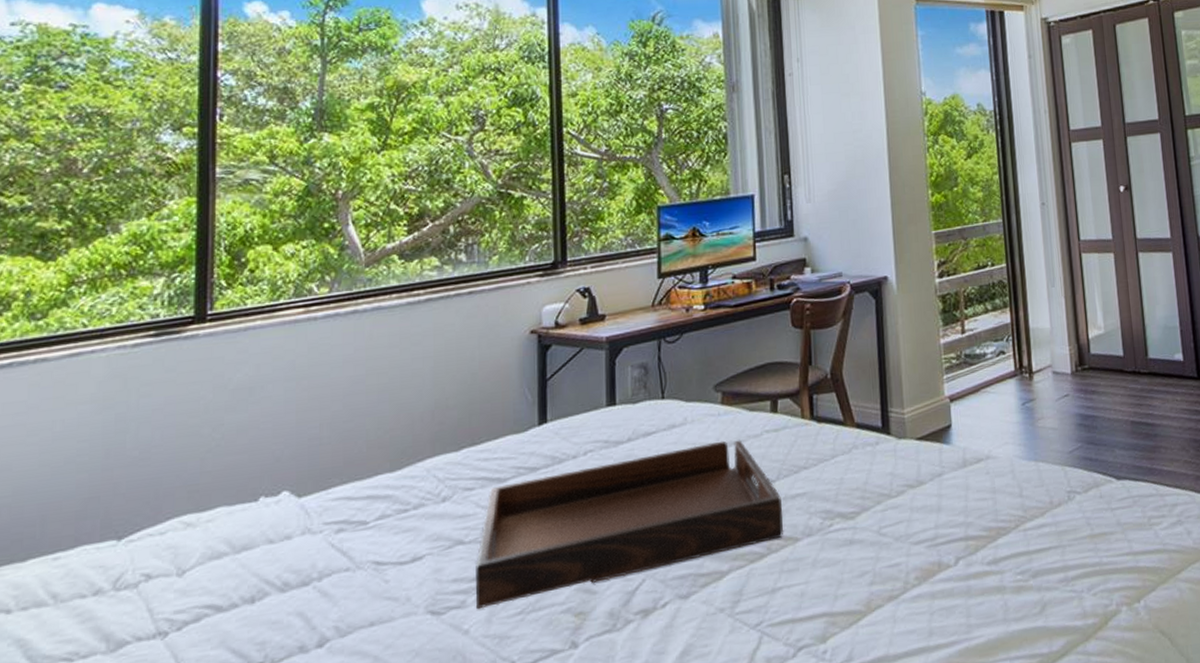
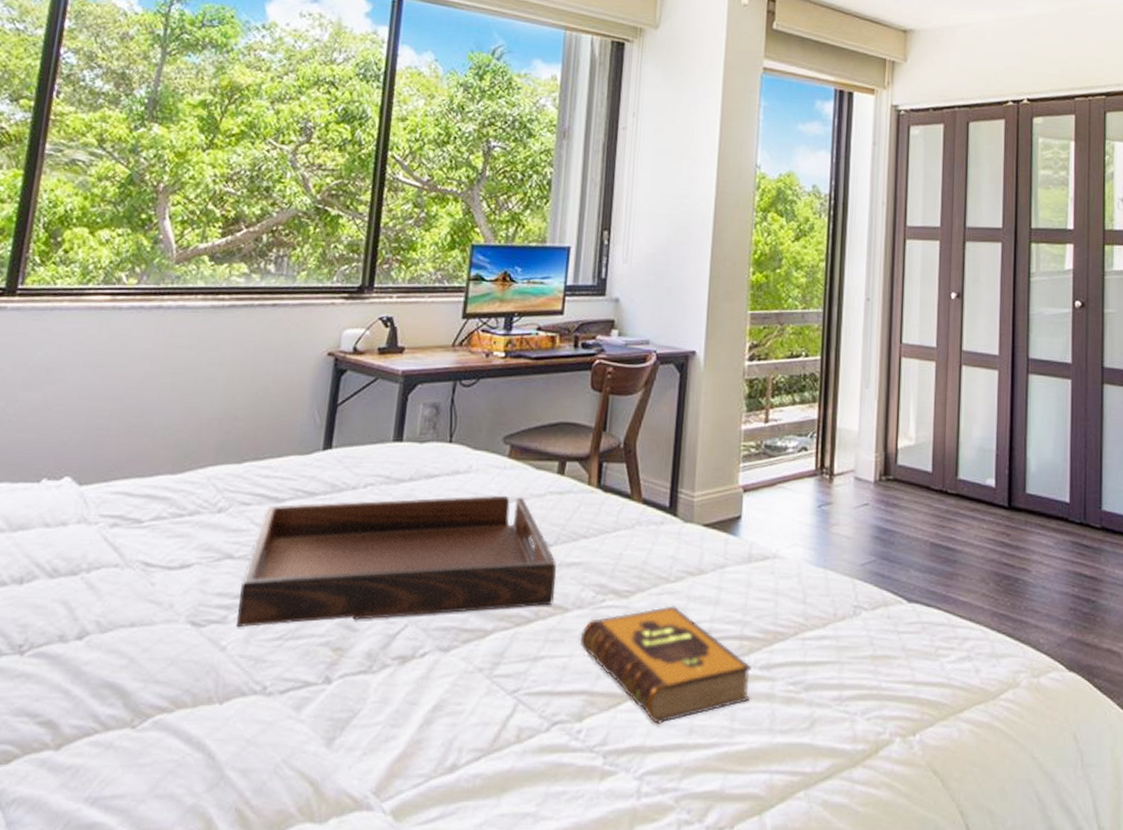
hardback book: none [813,519,983,634] -> present [579,606,751,725]

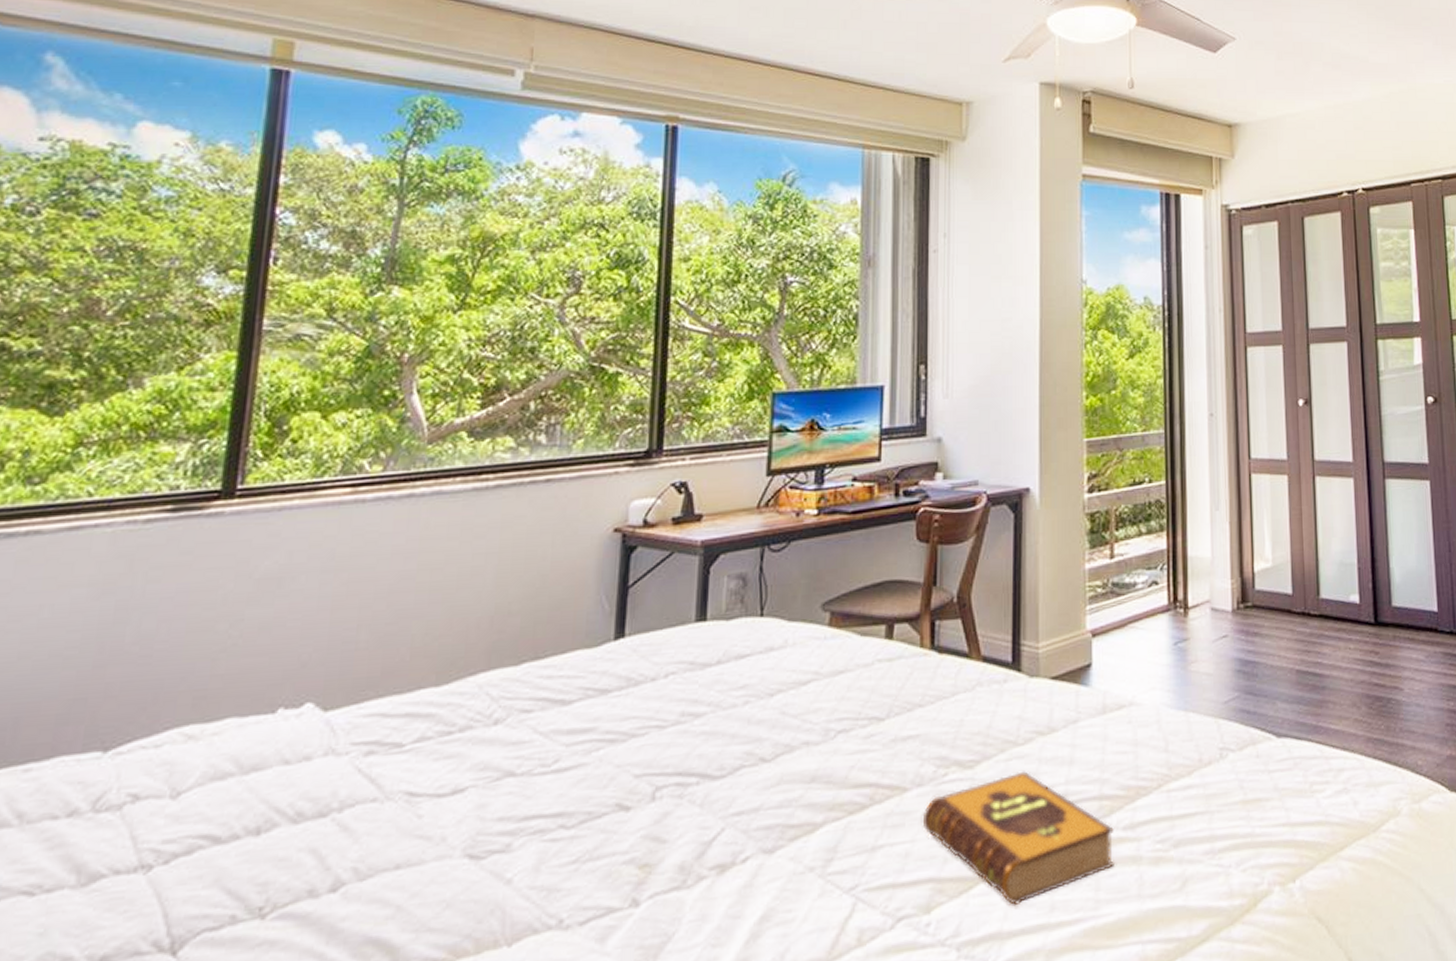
serving tray: present [235,495,557,628] -> none [522,669,891,855]

